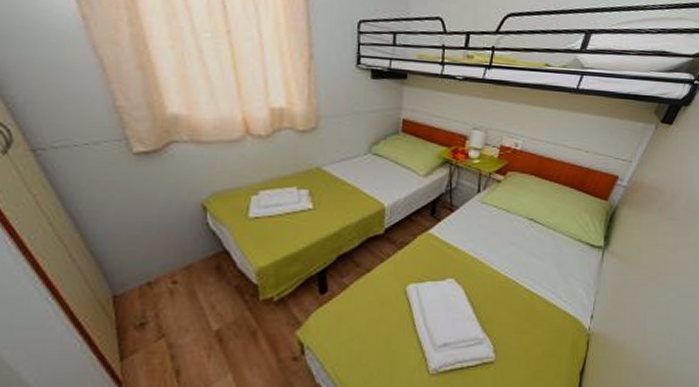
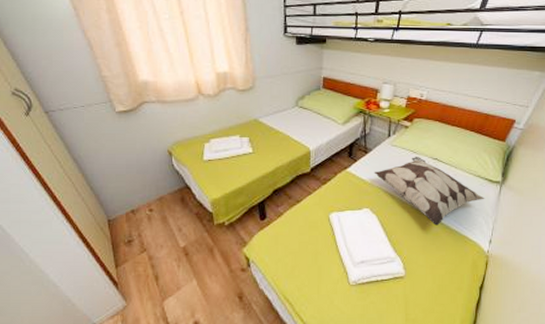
decorative pillow: none [460,217,586,299] -> present [374,157,485,226]

